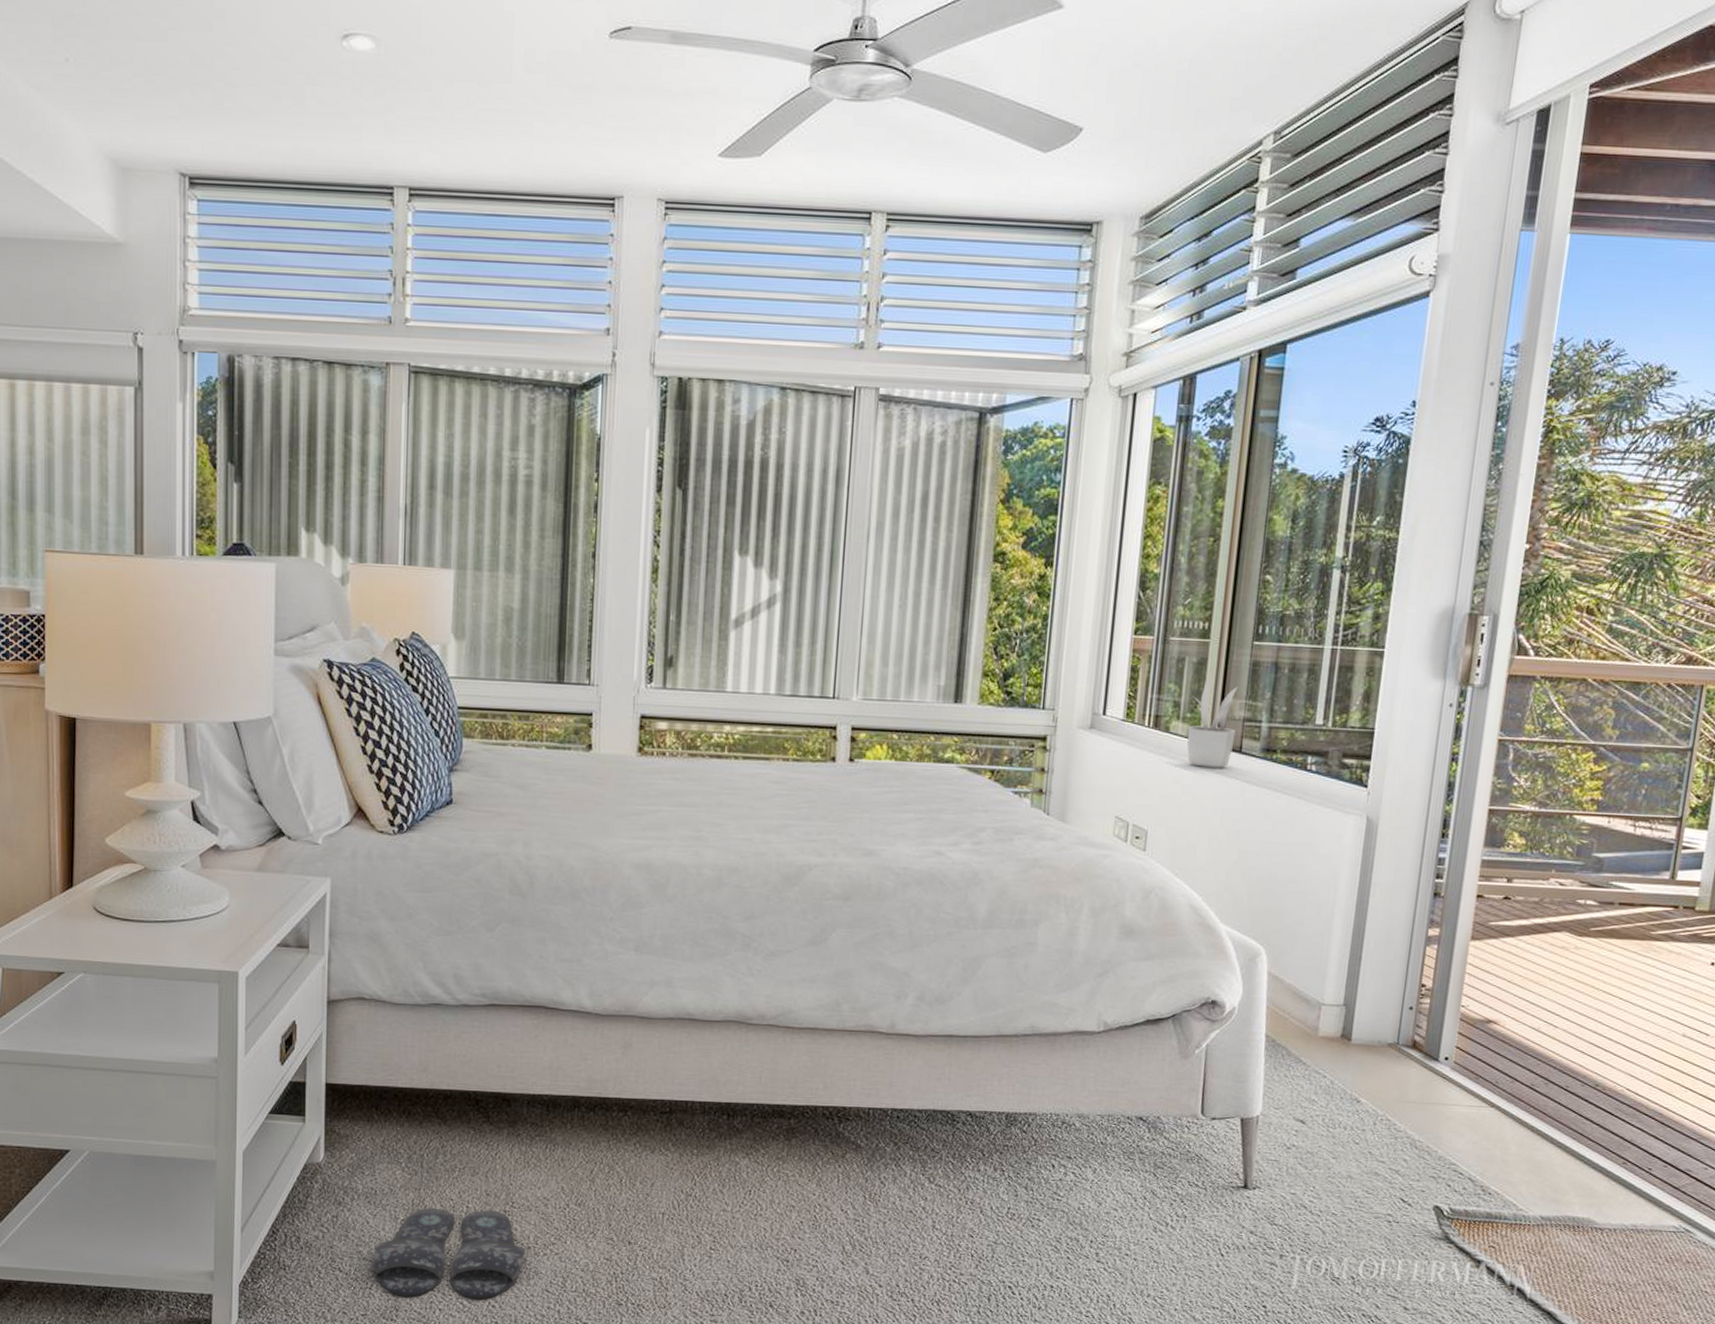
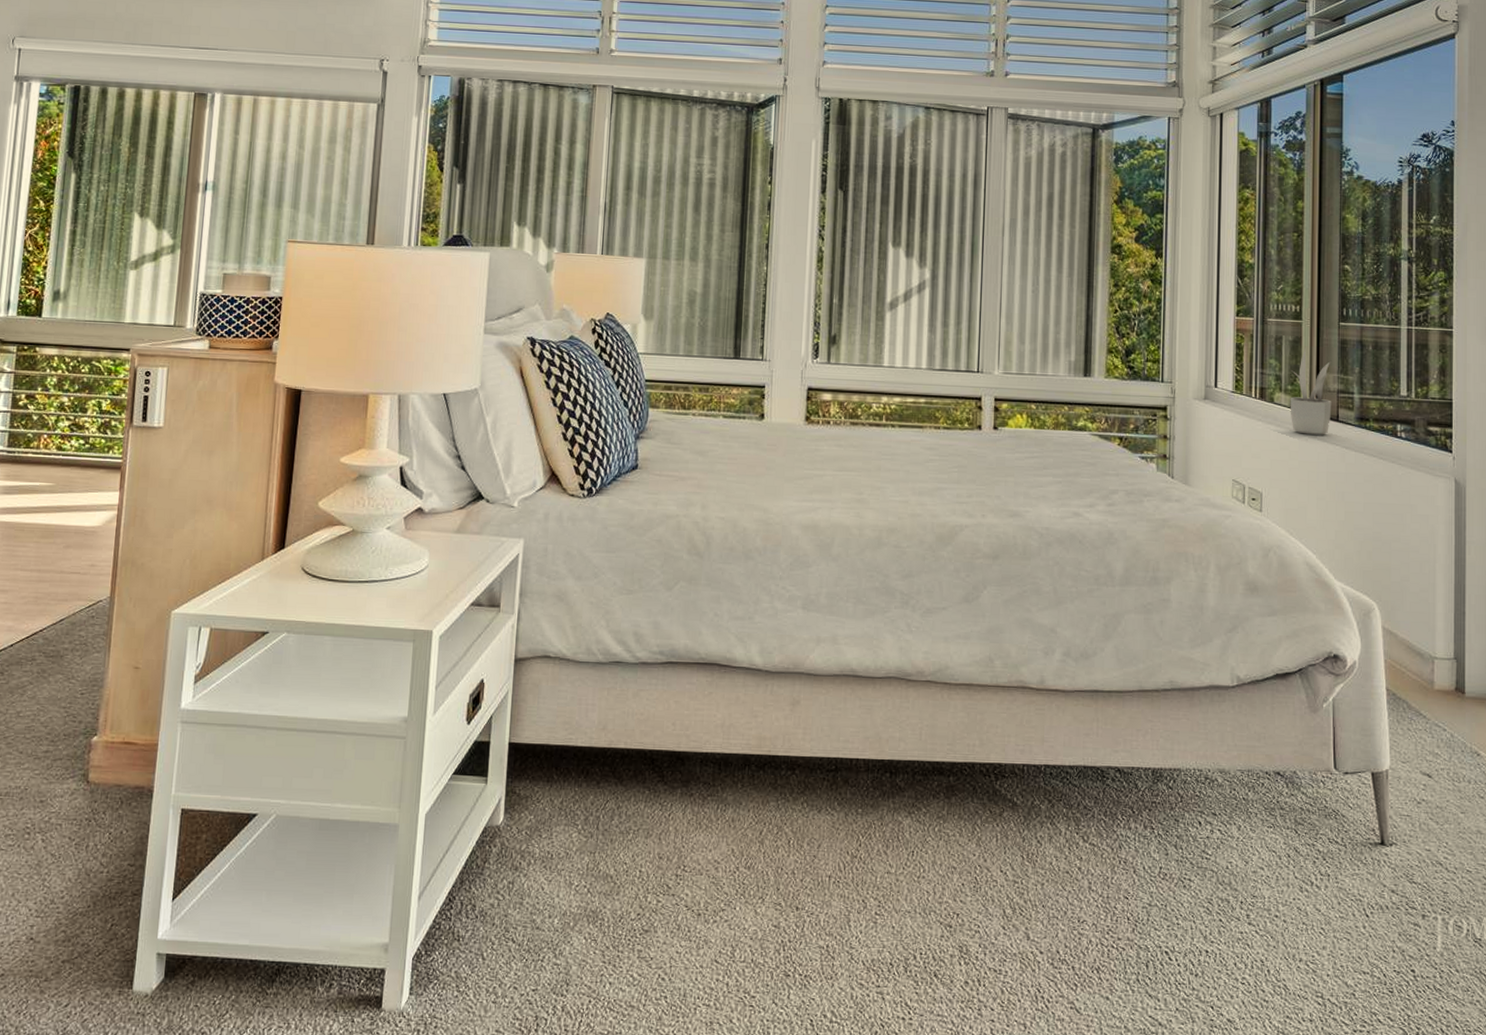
slippers: present [373,1208,527,1300] -> none [546,872,697,972]

